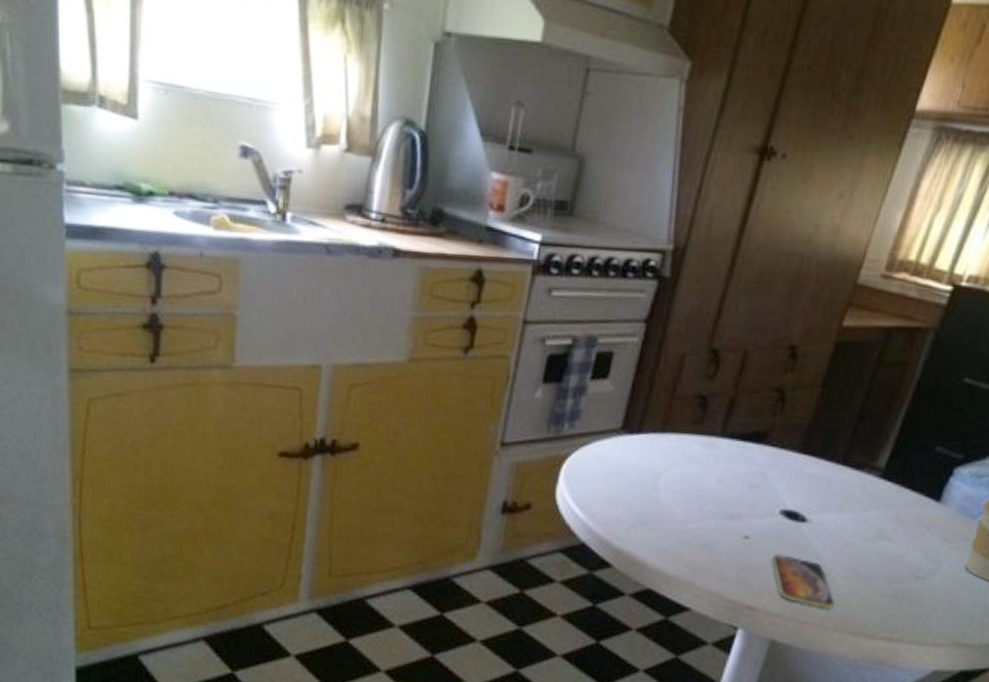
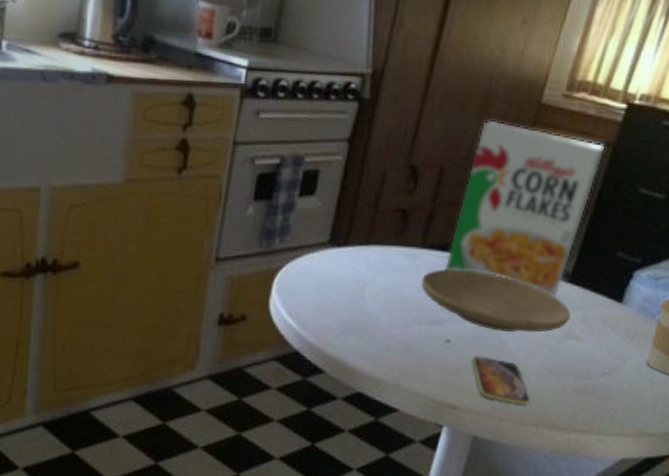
plate: none [720,460,883,531] -> present [422,269,571,333]
cereal box: none [745,301,926,495] -> present [445,120,605,298]

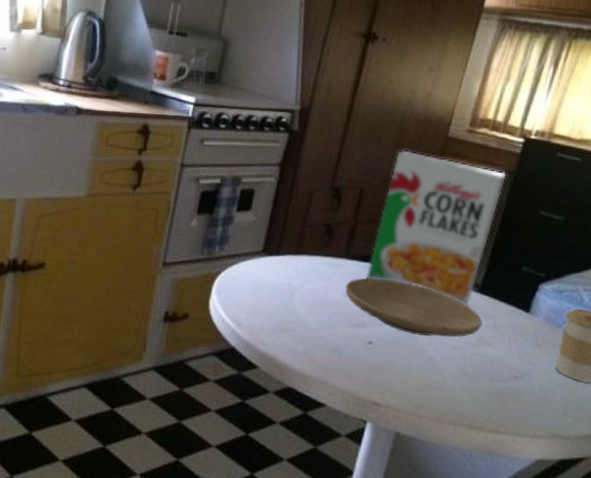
smartphone: present [473,355,530,406] -> none [393,356,448,405]

